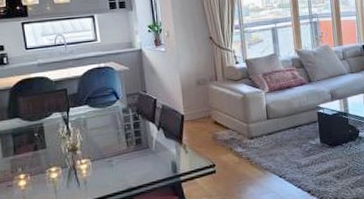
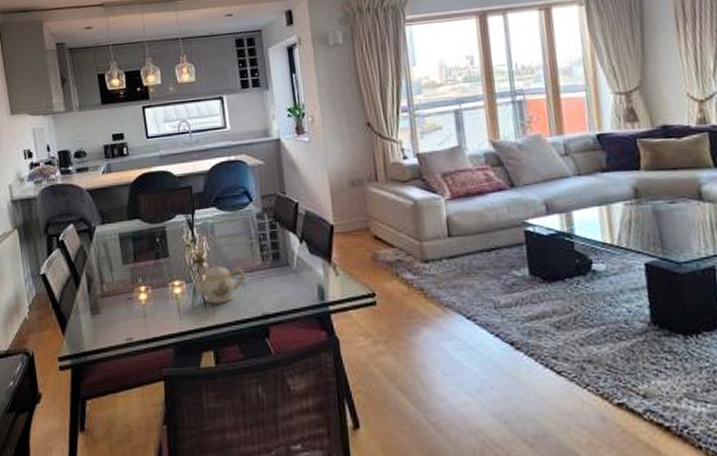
teapot: none [68,152,113,184] -> present [193,265,245,304]

